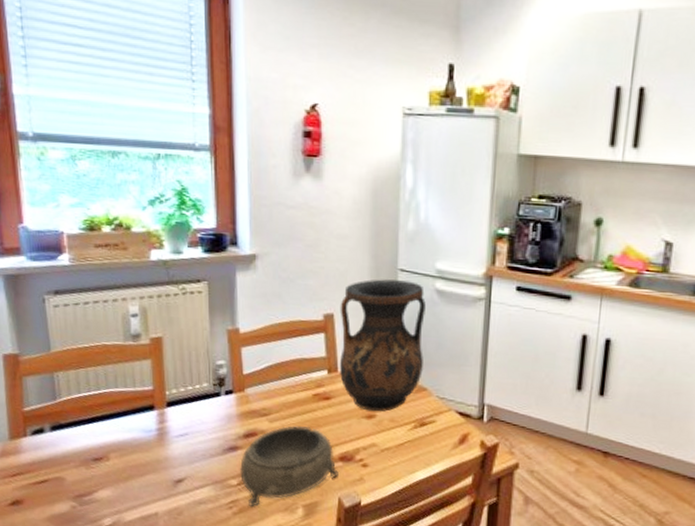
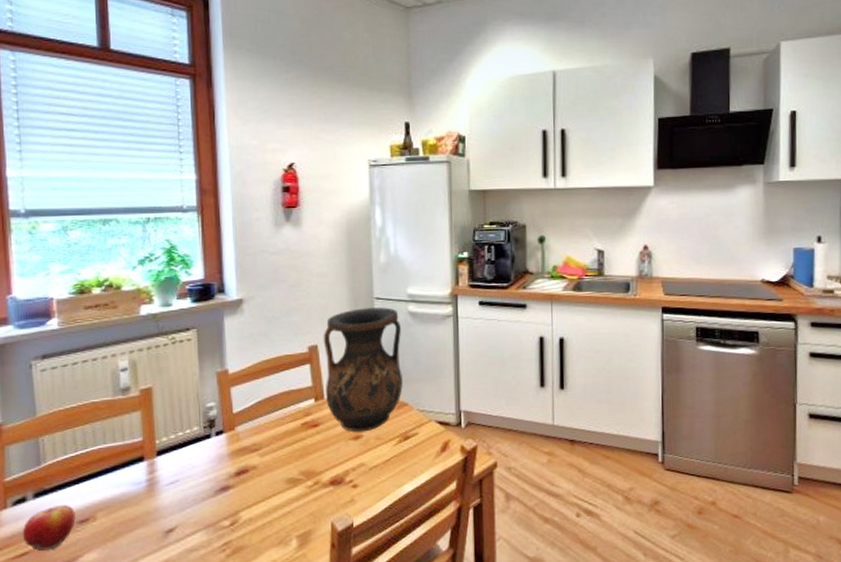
apple: none [41,440,90,482] -> present [22,504,76,551]
decorative bowl: present [240,426,338,507] -> none [232,455,330,547]

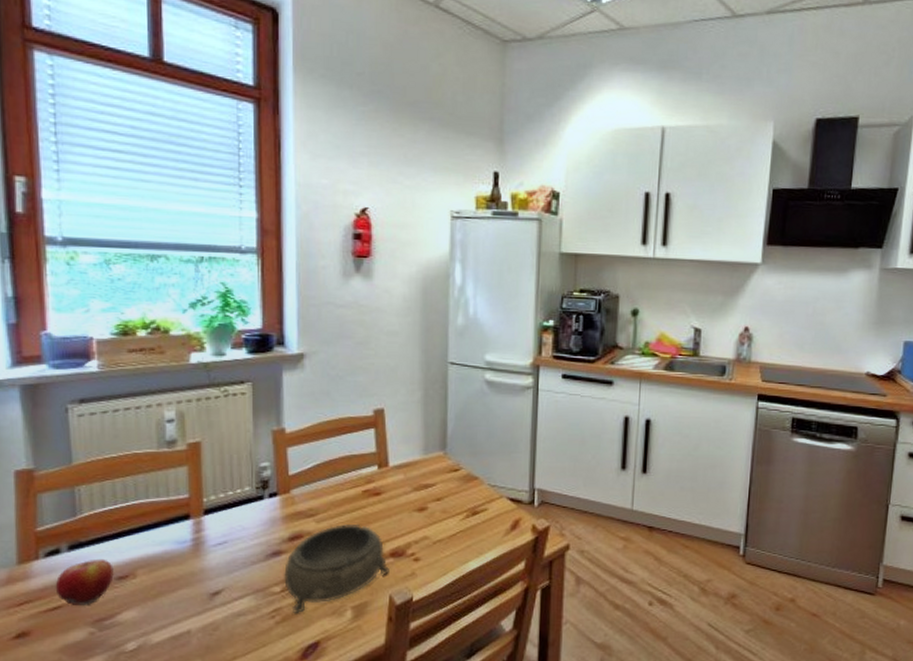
decorative bowl: none [232,455,330,547] -> present [284,523,389,614]
vase: present [323,307,403,433] -> none [389,373,476,504]

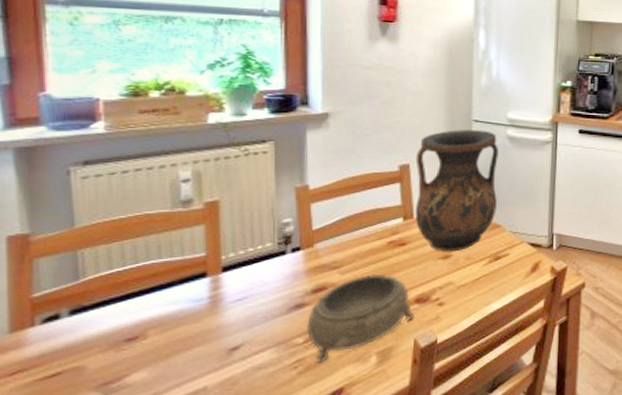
apple: present [55,558,114,605] -> none [53,321,122,371]
vase: none [389,373,476,504] -> present [414,130,498,252]

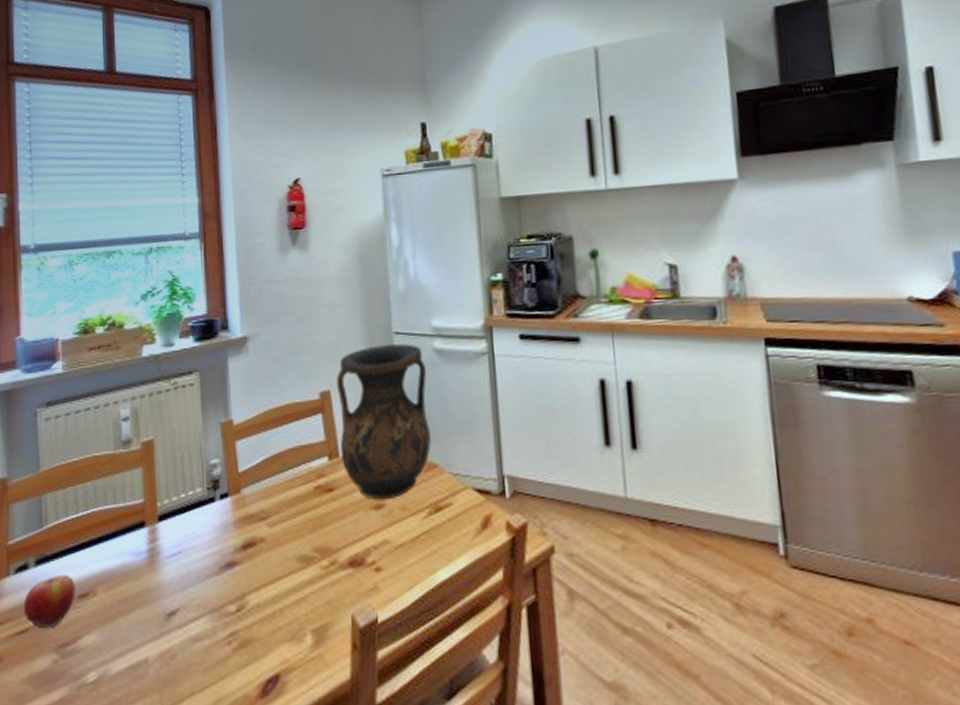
apple: none [53,321,122,371] -> present [23,574,76,628]
decorative bowl: present [307,273,414,364] -> none [239,526,349,640]

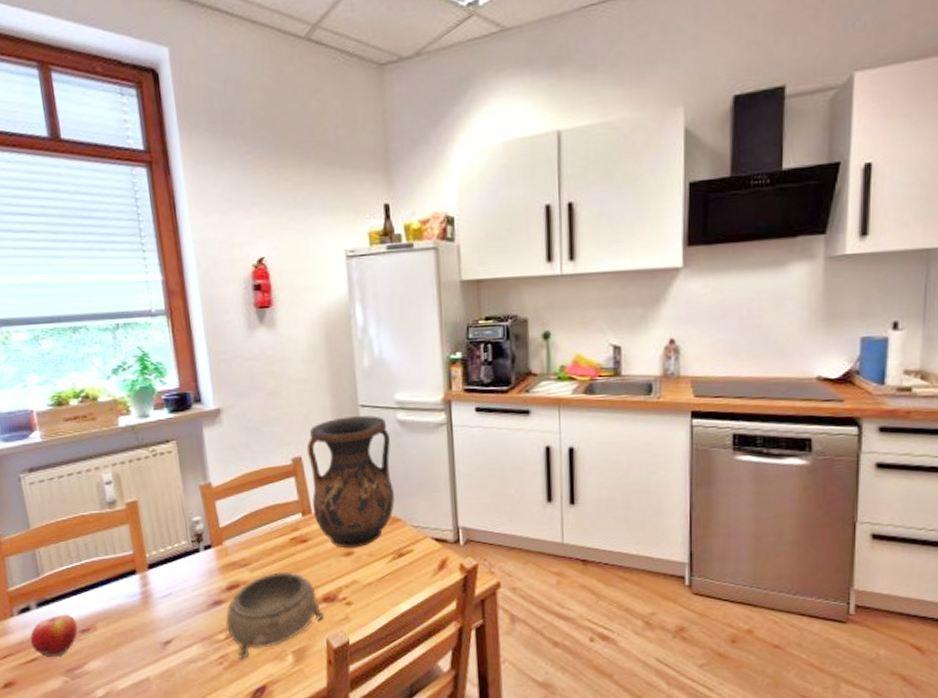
decorative bowl: none [239,526,349,640] -> present [226,571,324,660]

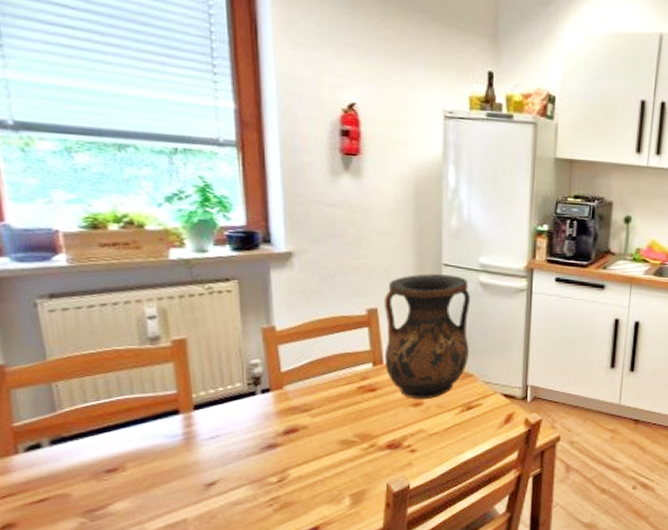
apple: present [30,614,78,657] -> none [39,453,102,497]
decorative bowl: present [226,571,324,660] -> none [280,418,386,502]

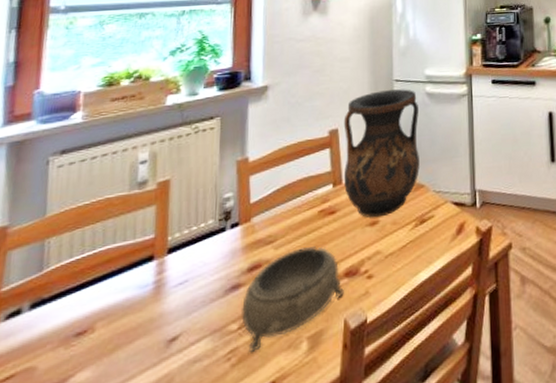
decorative bowl: none [280,418,386,502] -> present [242,245,344,353]

